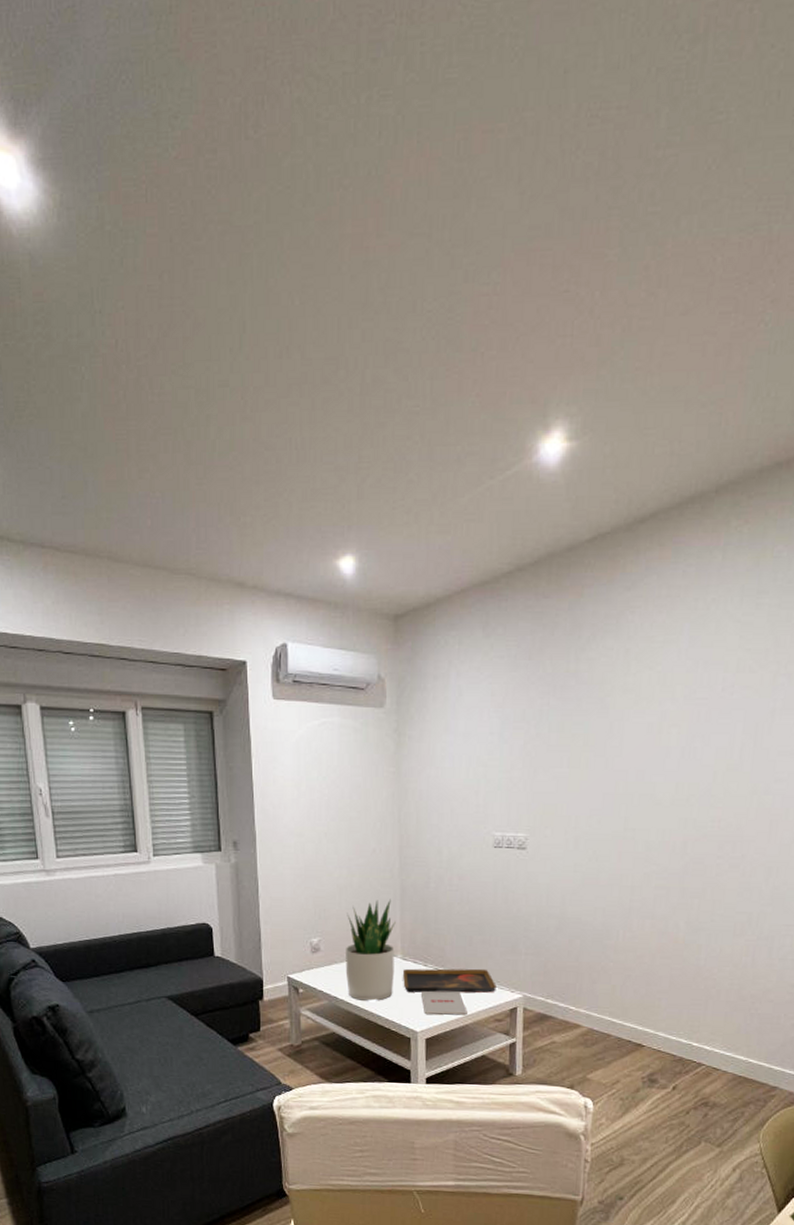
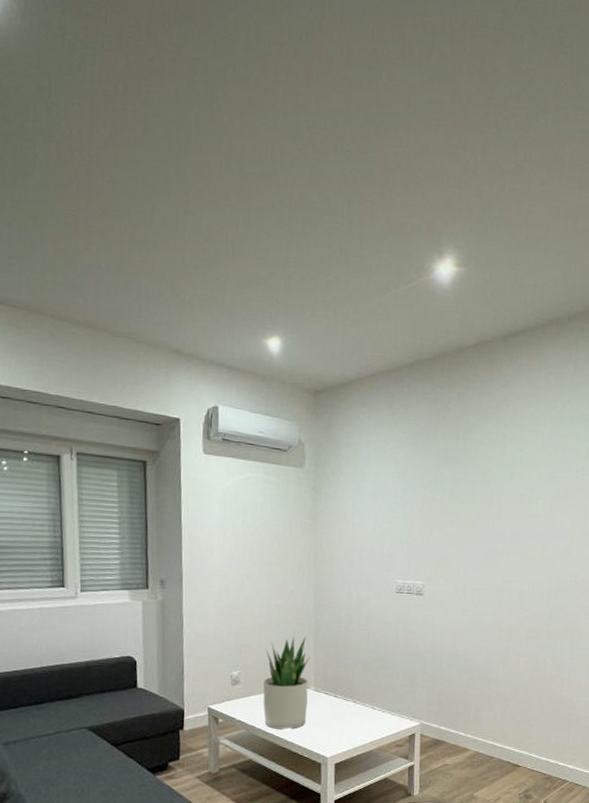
decorative tray: present [402,968,498,993] -> none [315,699,399,722]
magazine: present [421,990,469,1015] -> none [332,719,373,742]

